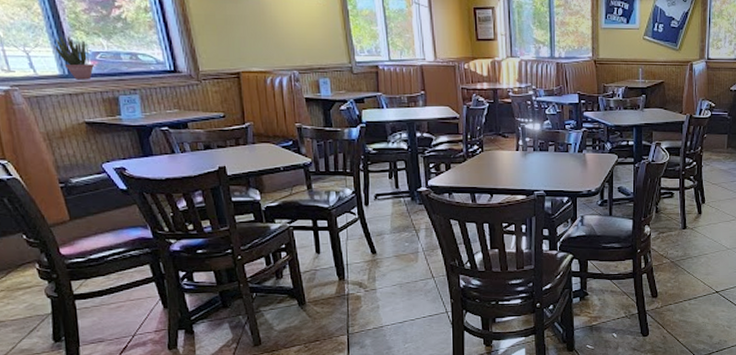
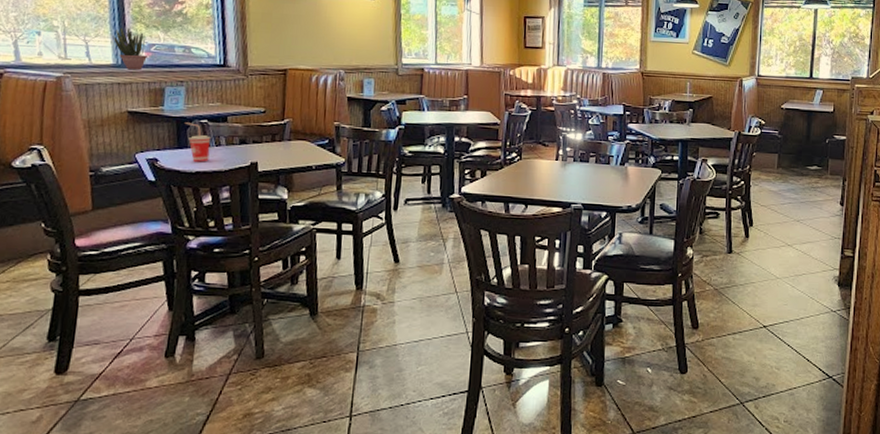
beverage cup: none [145,131,177,169] -> present [185,122,211,162]

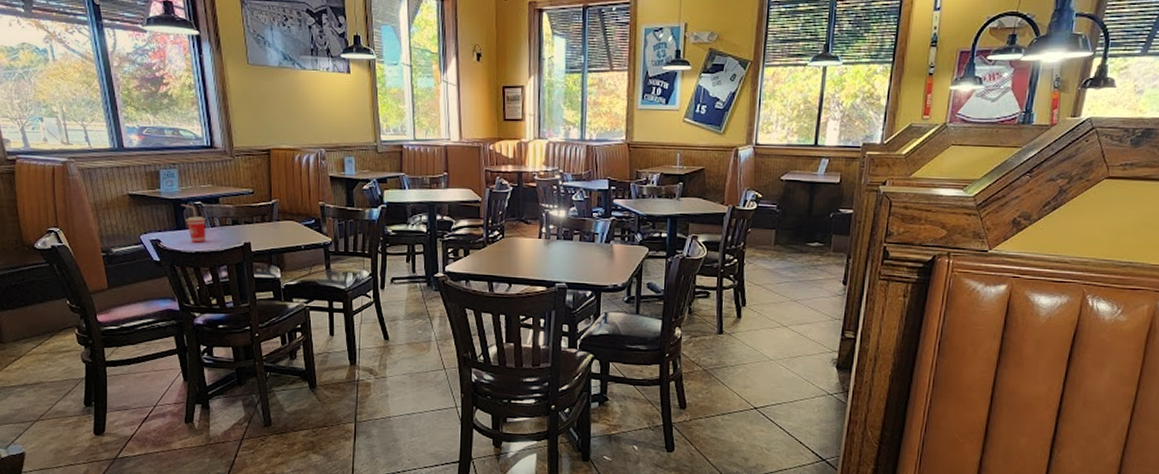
potted plant: present [112,27,147,71] -> none [107,111,140,154]

